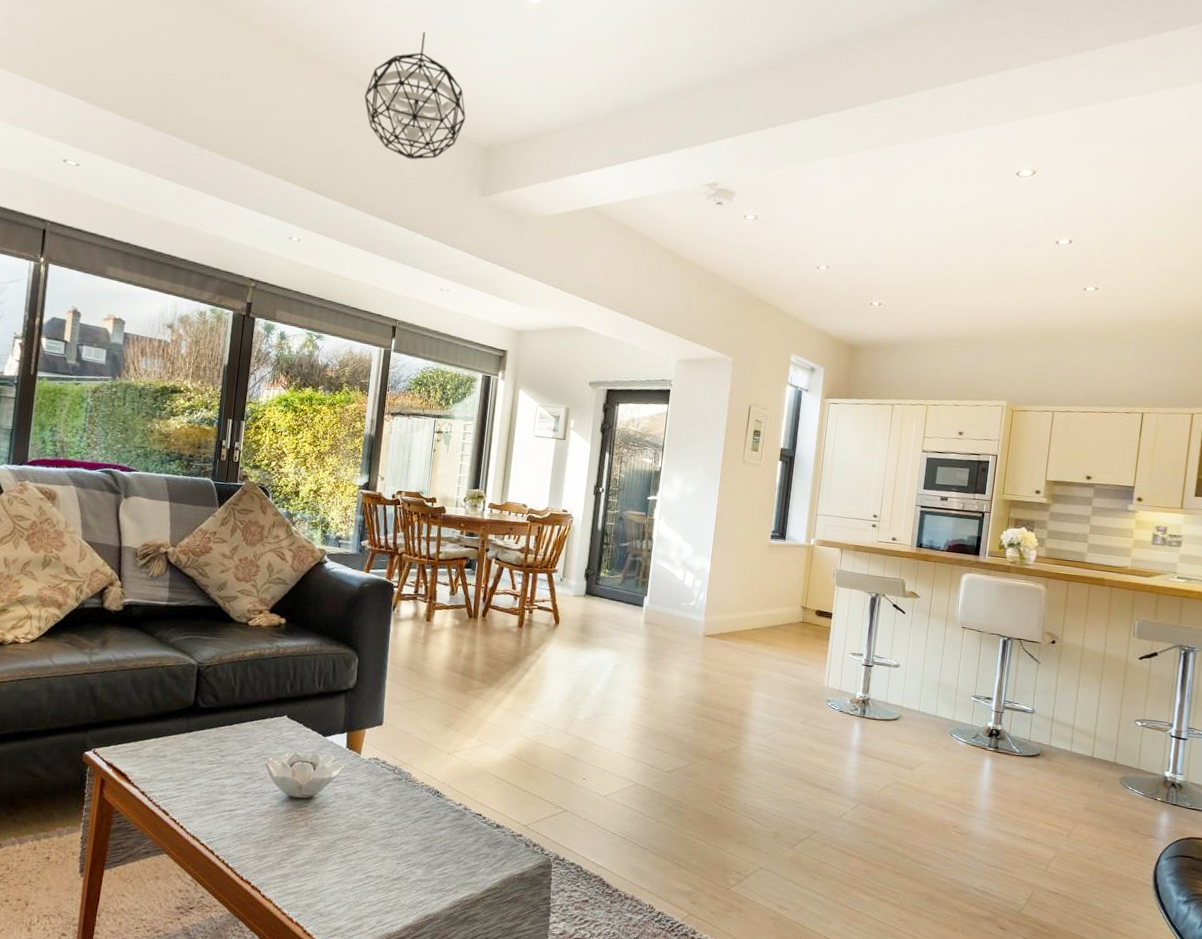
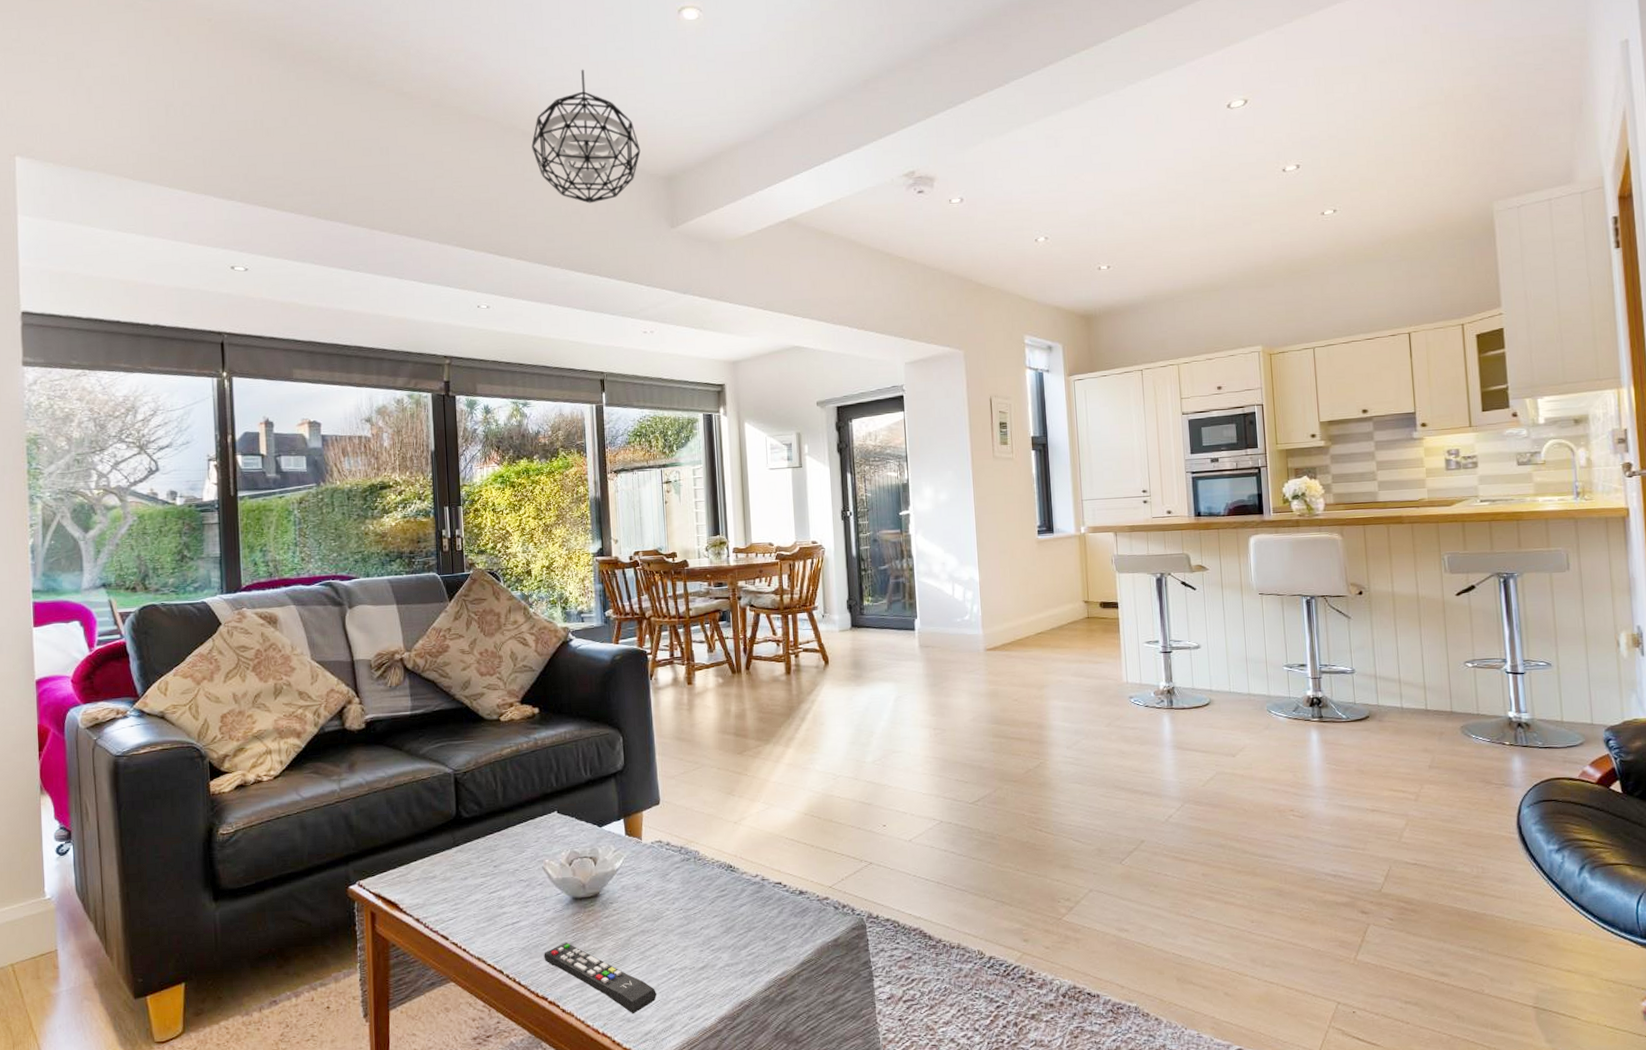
remote control: none [253,835,352,910] -> present [544,942,657,1014]

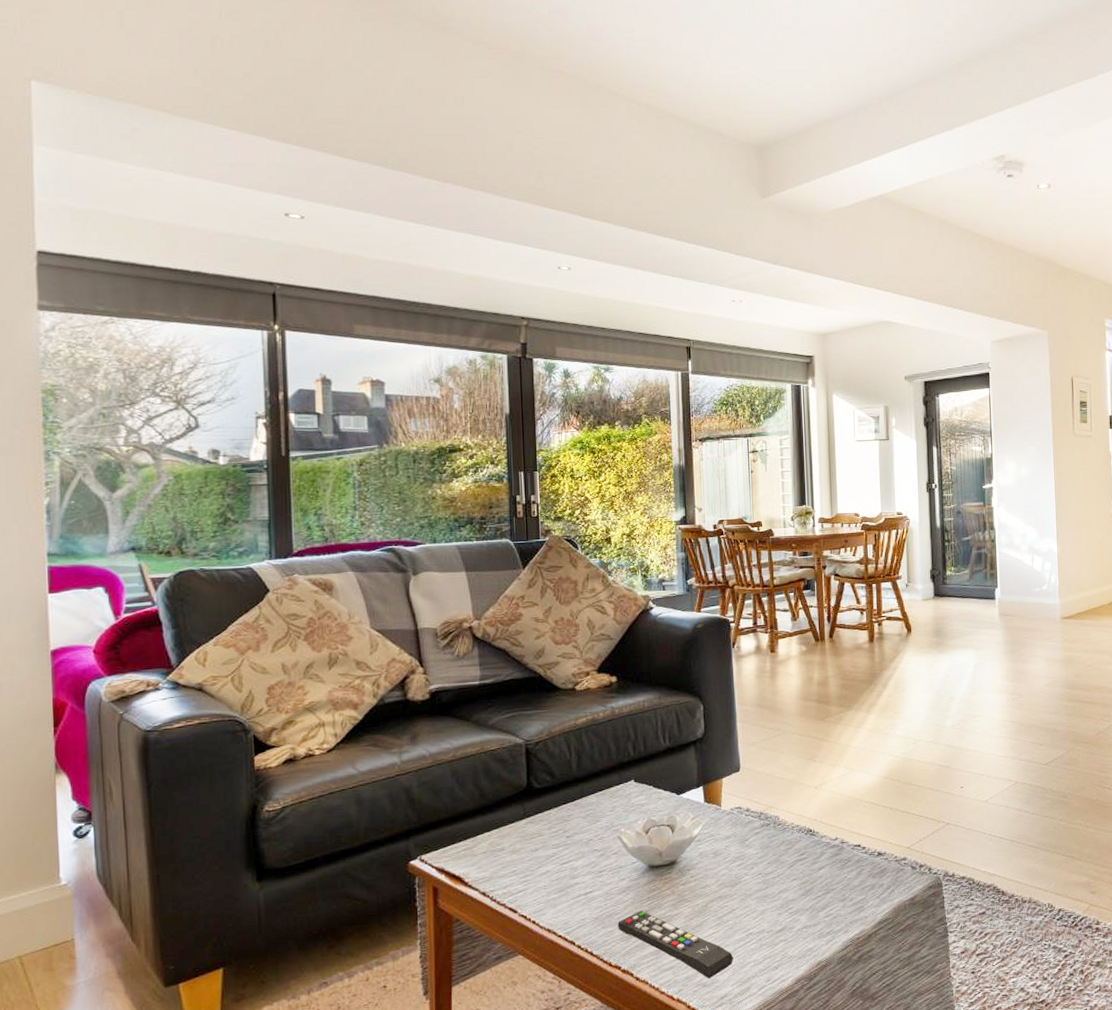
pendant light: present [531,69,641,204] -> none [618,31,732,169]

